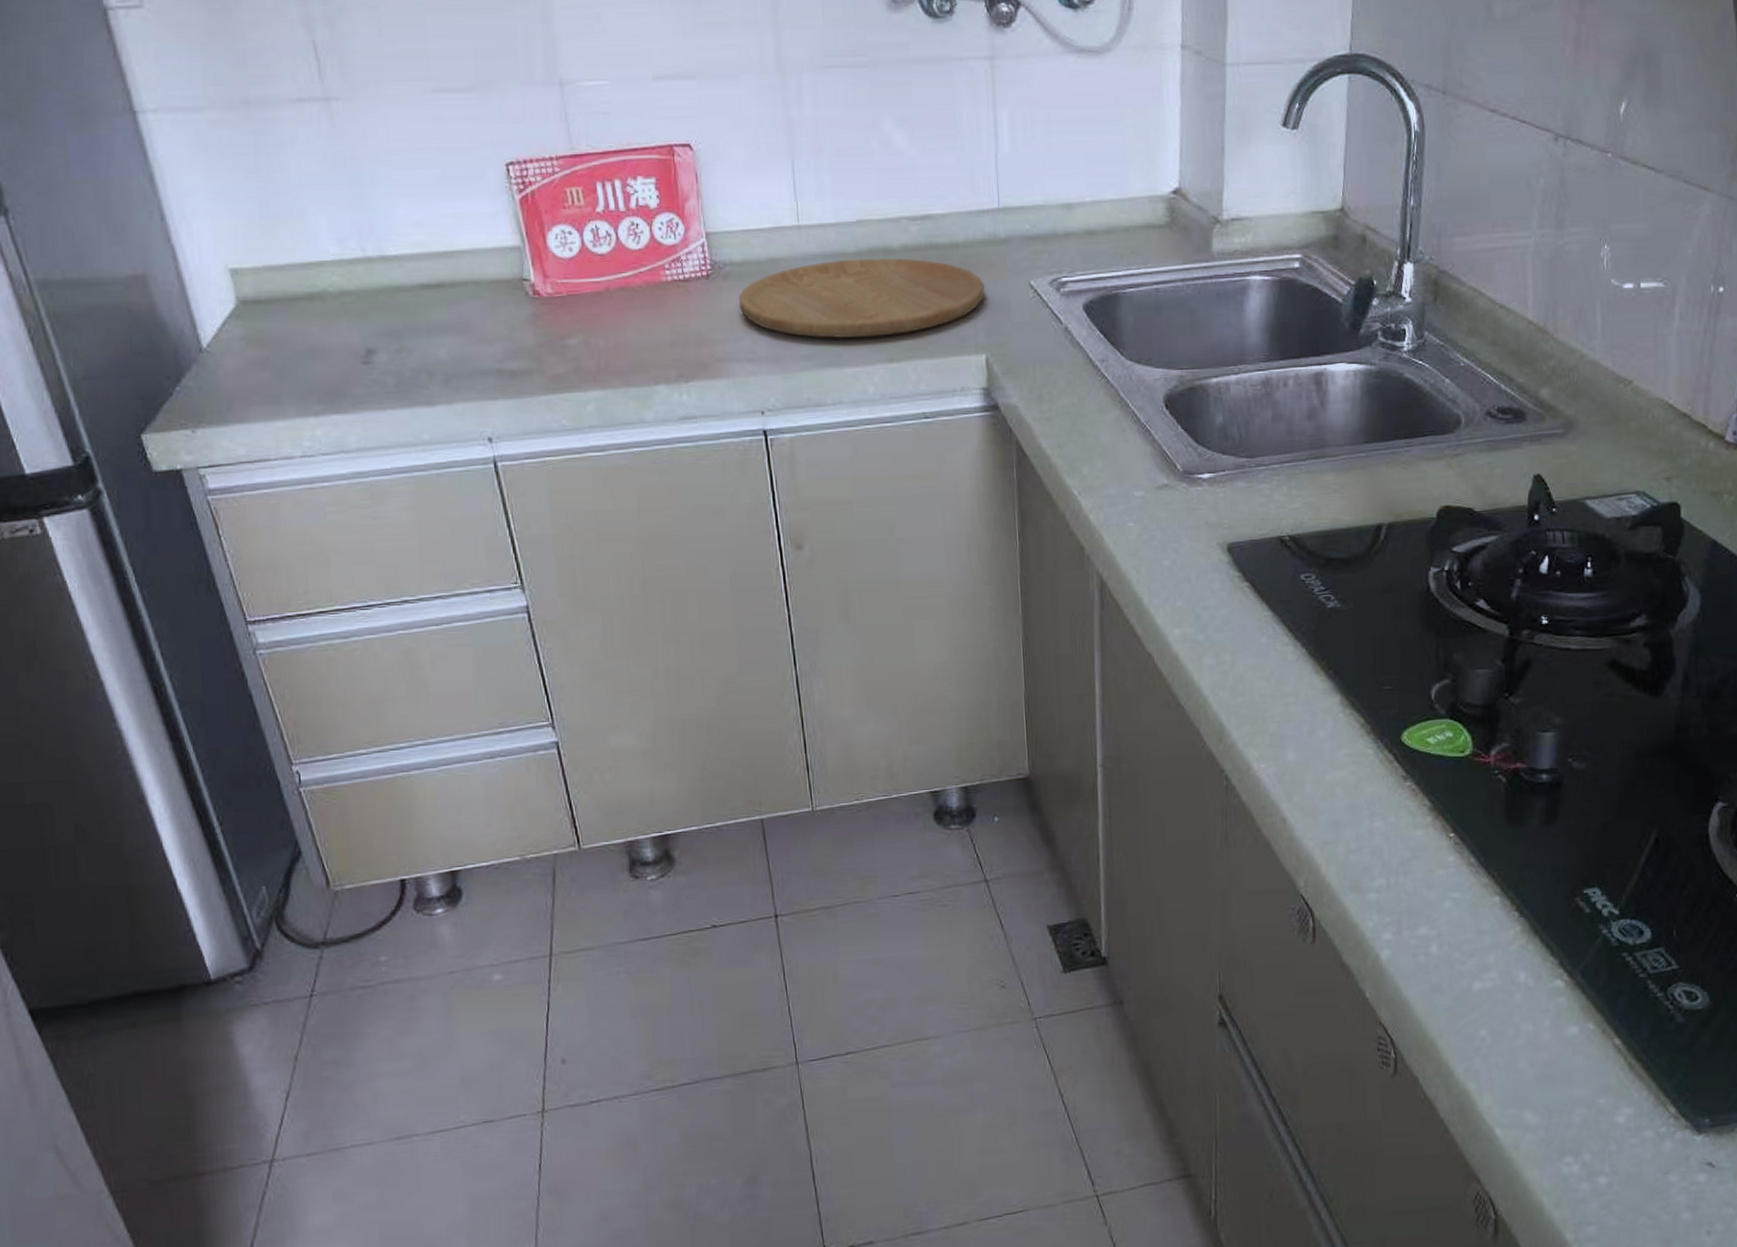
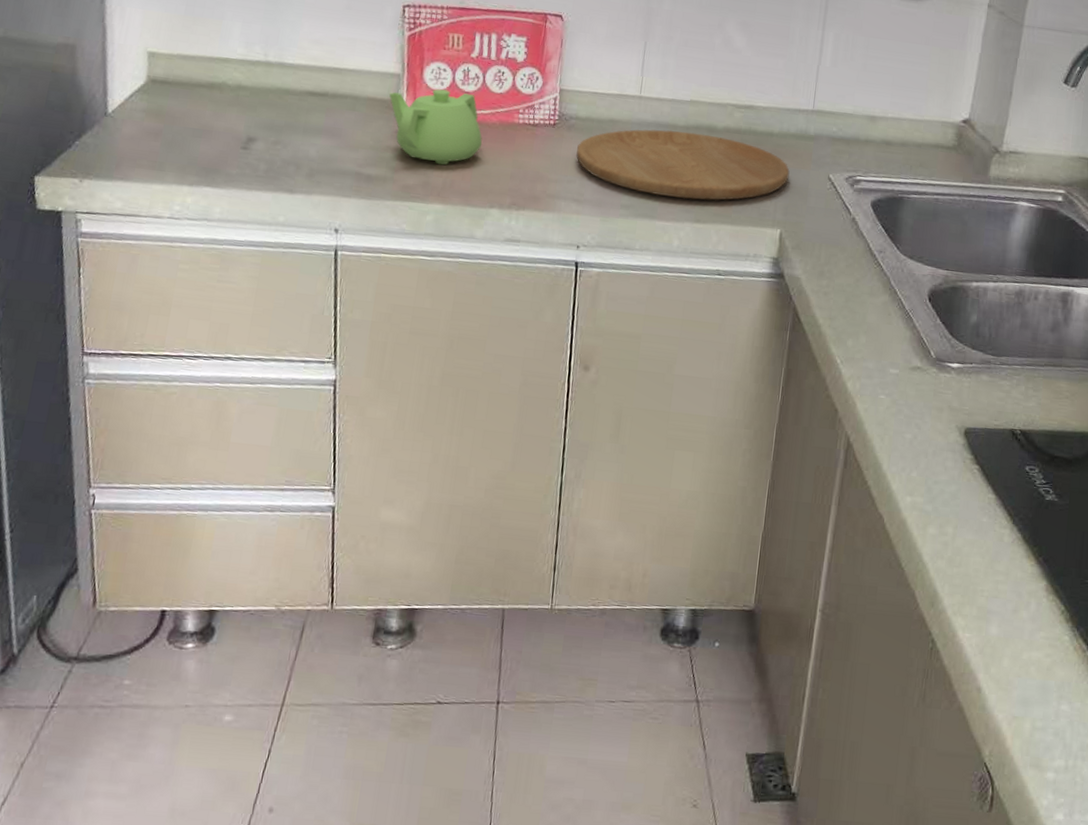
teapot: none [514,256,631,345] -> present [389,89,483,165]

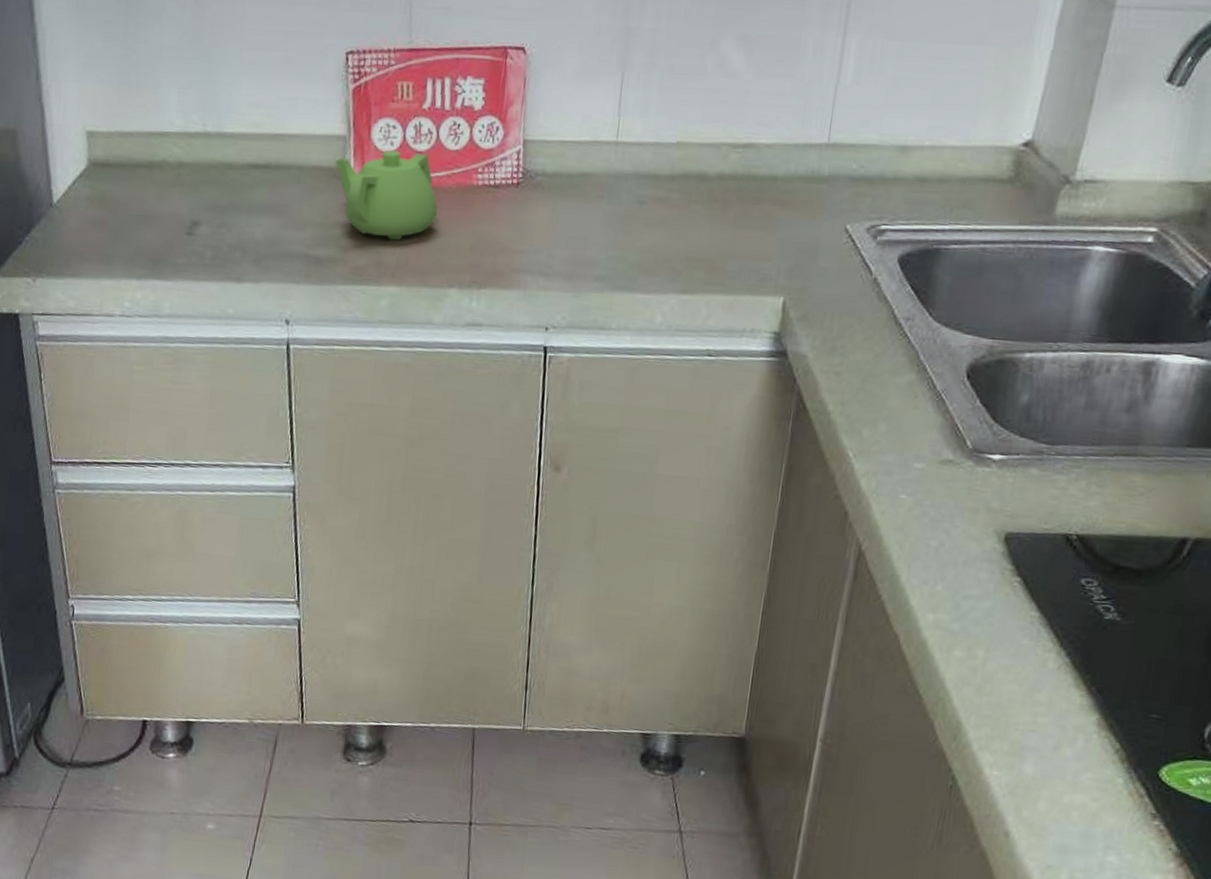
cutting board: present [575,129,790,200] -> none [542,181,797,266]

